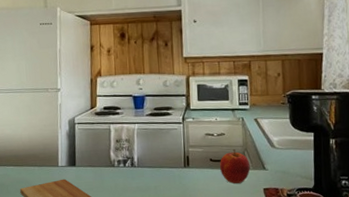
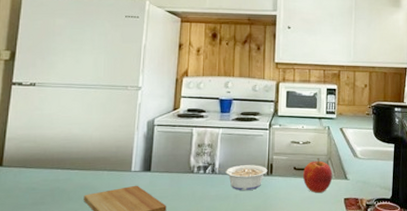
legume: none [135,157,185,183] -> present [217,165,268,191]

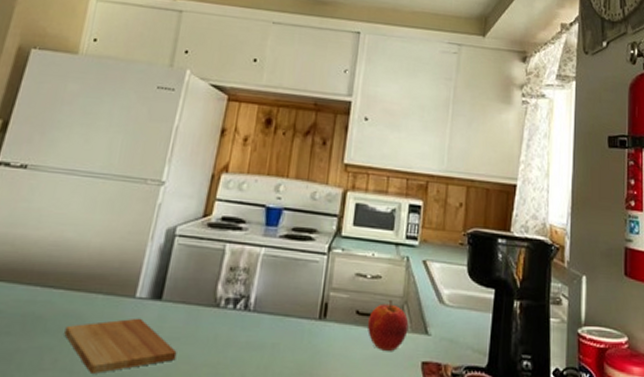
legume: present [217,165,268,191] -> none [251,301,321,340]

